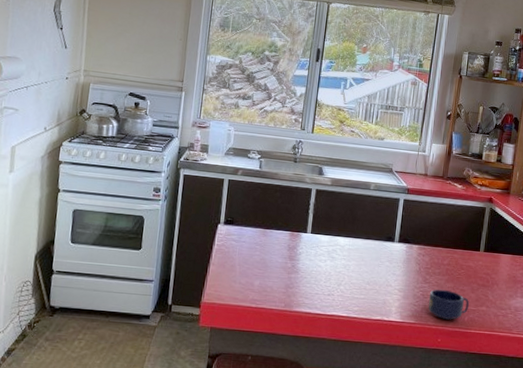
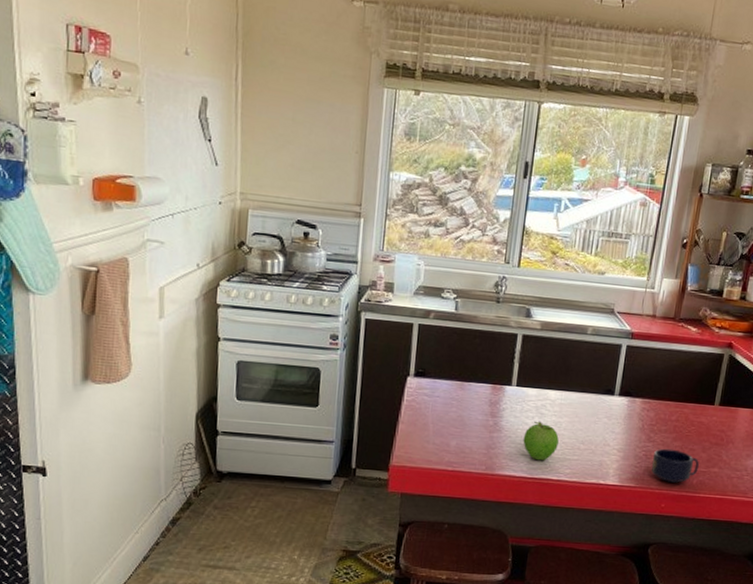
fruit: none [317,264,348,299] -> present [523,421,559,461]

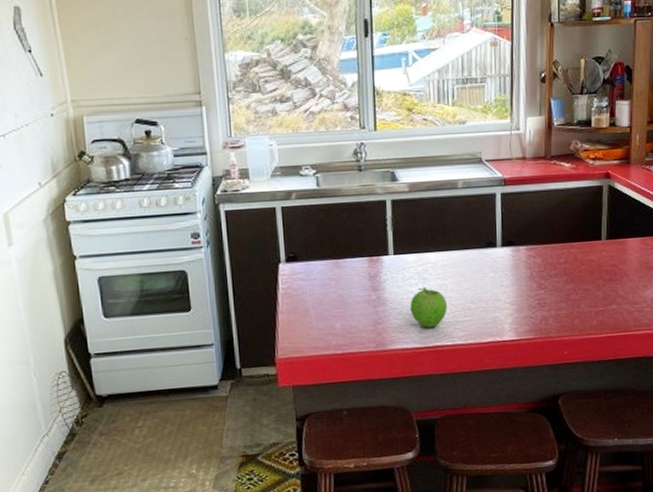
mug: present [651,448,699,483] -> none [547,292,596,328]

